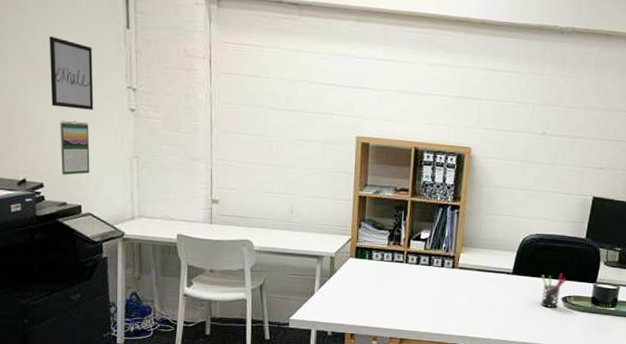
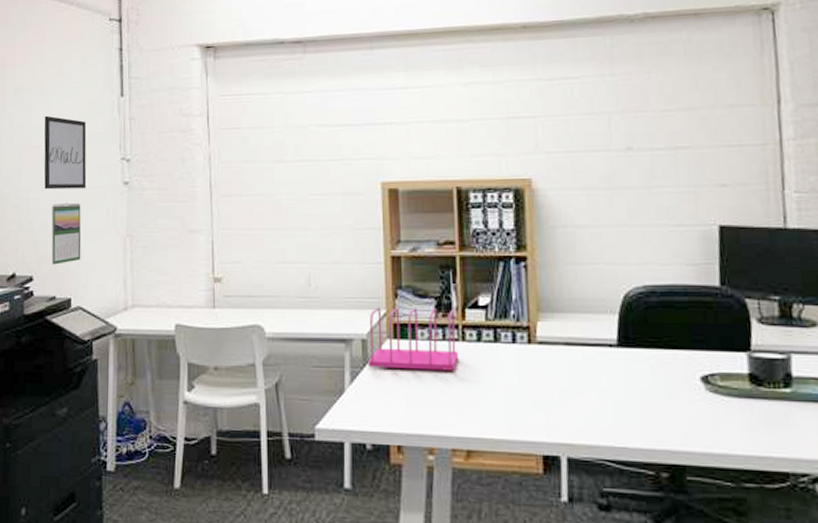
file sorter: none [334,234,403,284] -> present [368,308,458,371]
pen holder: present [541,273,566,308] -> none [662,340,703,394]

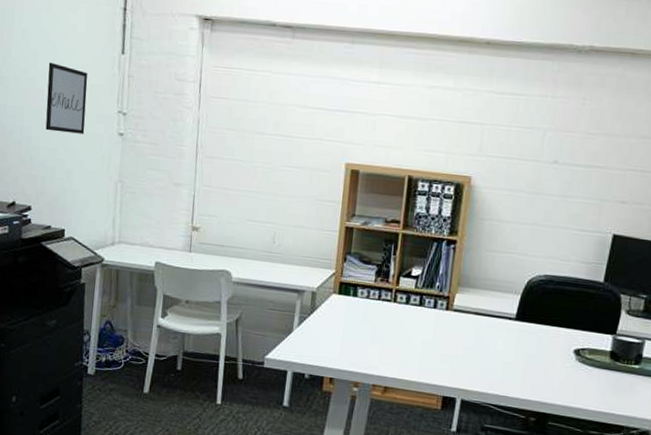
calendar: present [51,202,81,265] -> none [49,144,79,199]
file sorter: present [368,308,458,371] -> none [314,268,391,325]

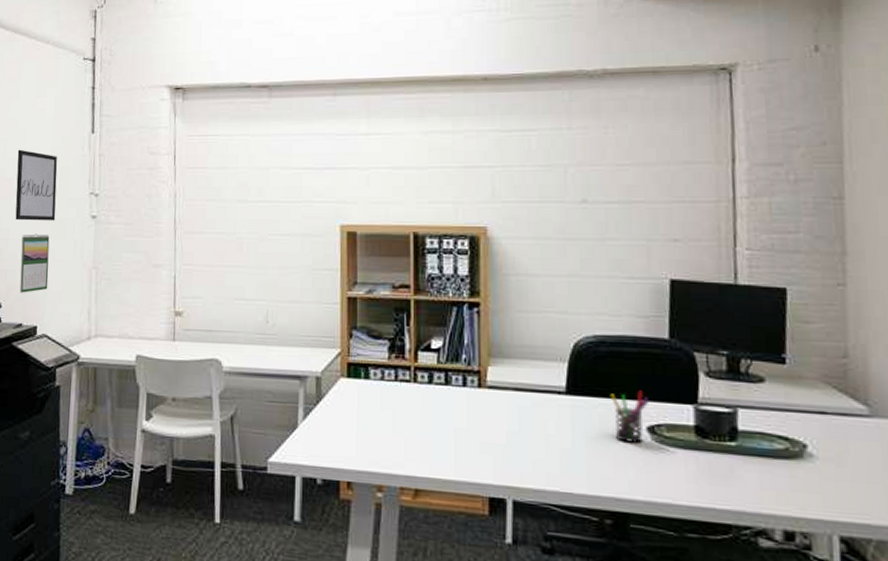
calendar: none [49,144,79,199] -> present [19,234,50,293]
pen holder: none [549,321,580,362] -> present [610,390,650,443]

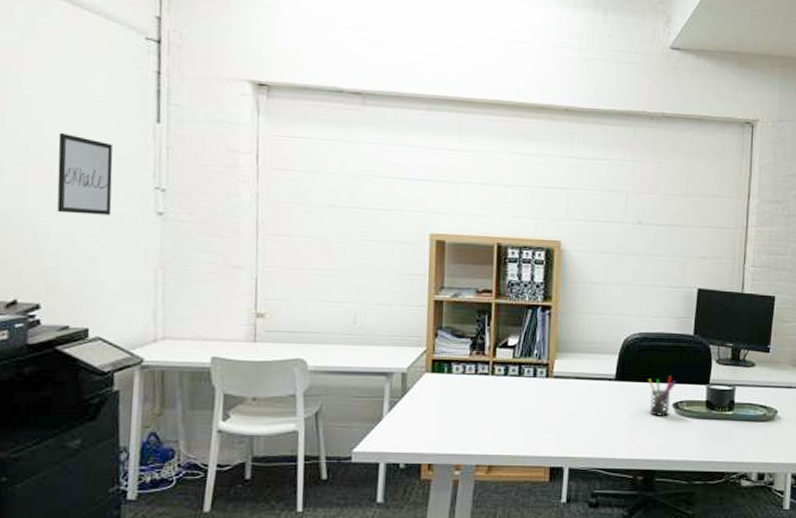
calendar: present [19,234,50,293] -> none [65,228,104,293]

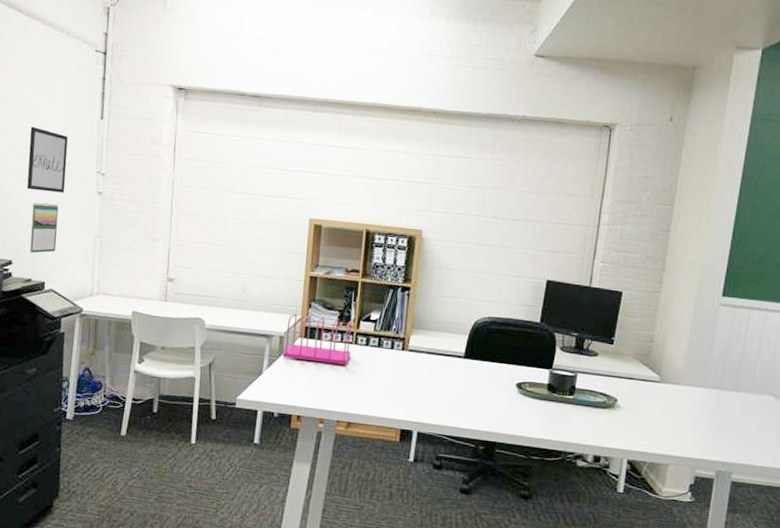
calendar: none [65,228,104,293] -> present [29,203,59,253]
file sorter: none [406,345,487,400] -> present [282,314,352,365]
pen holder: present [648,375,676,416] -> none [494,358,521,394]

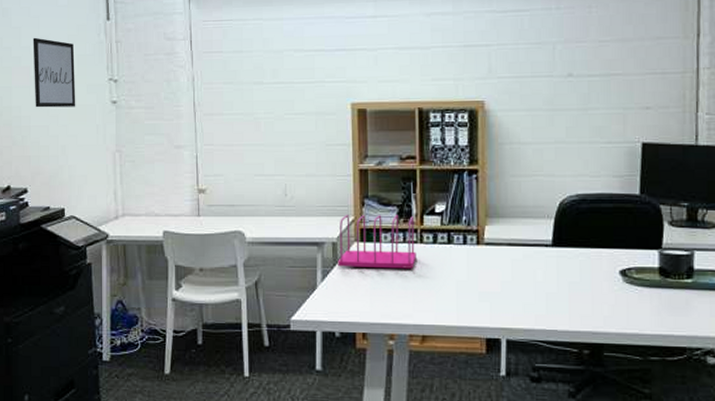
calendar: present [29,203,59,253] -> none [43,120,73,178]

